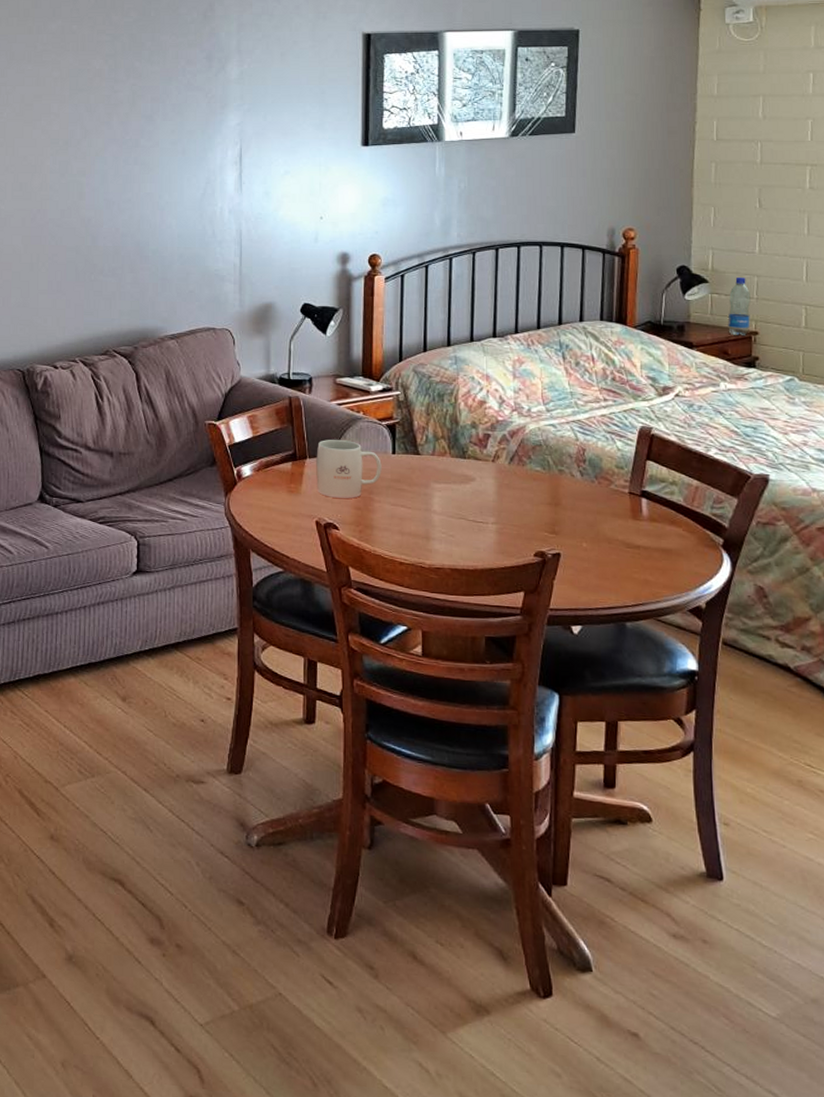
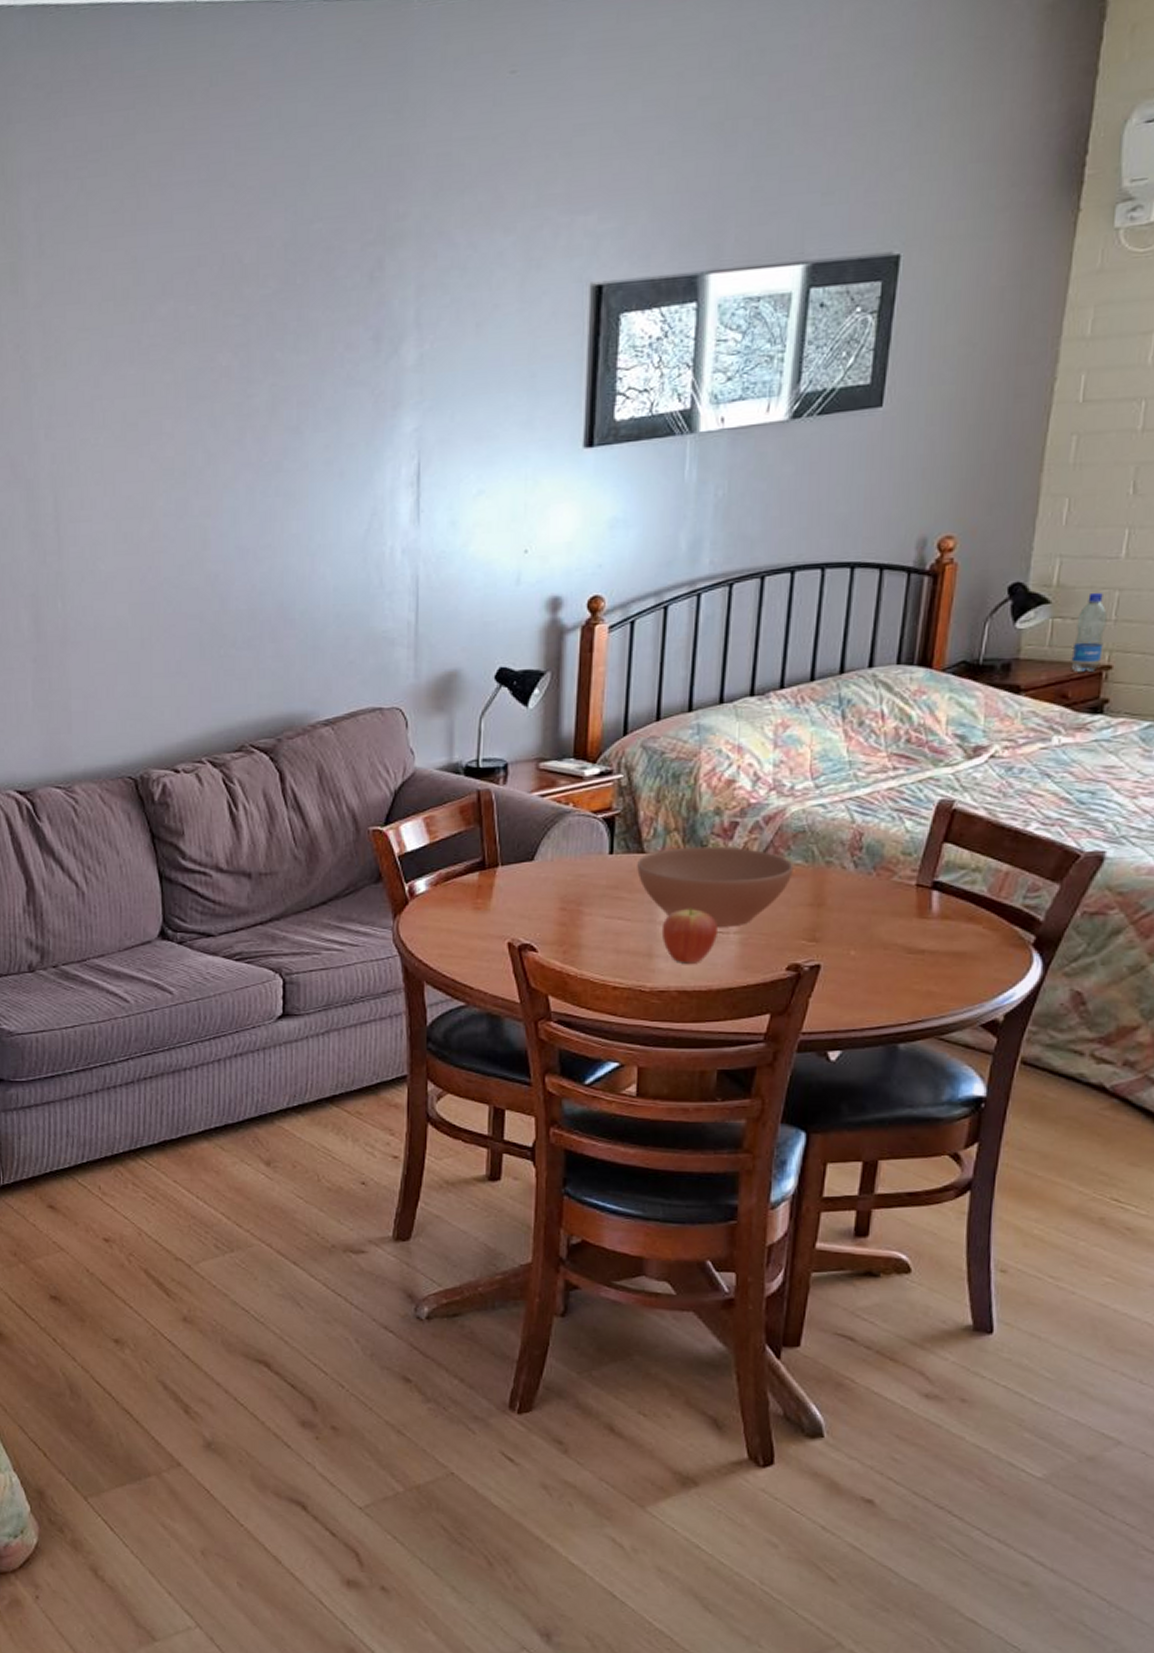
mug: present [316,439,382,499] -> none [510,839,595,914]
bowl: none [414,452,534,518] -> present [637,846,794,927]
fruit: none [435,501,479,547] -> present [661,908,717,963]

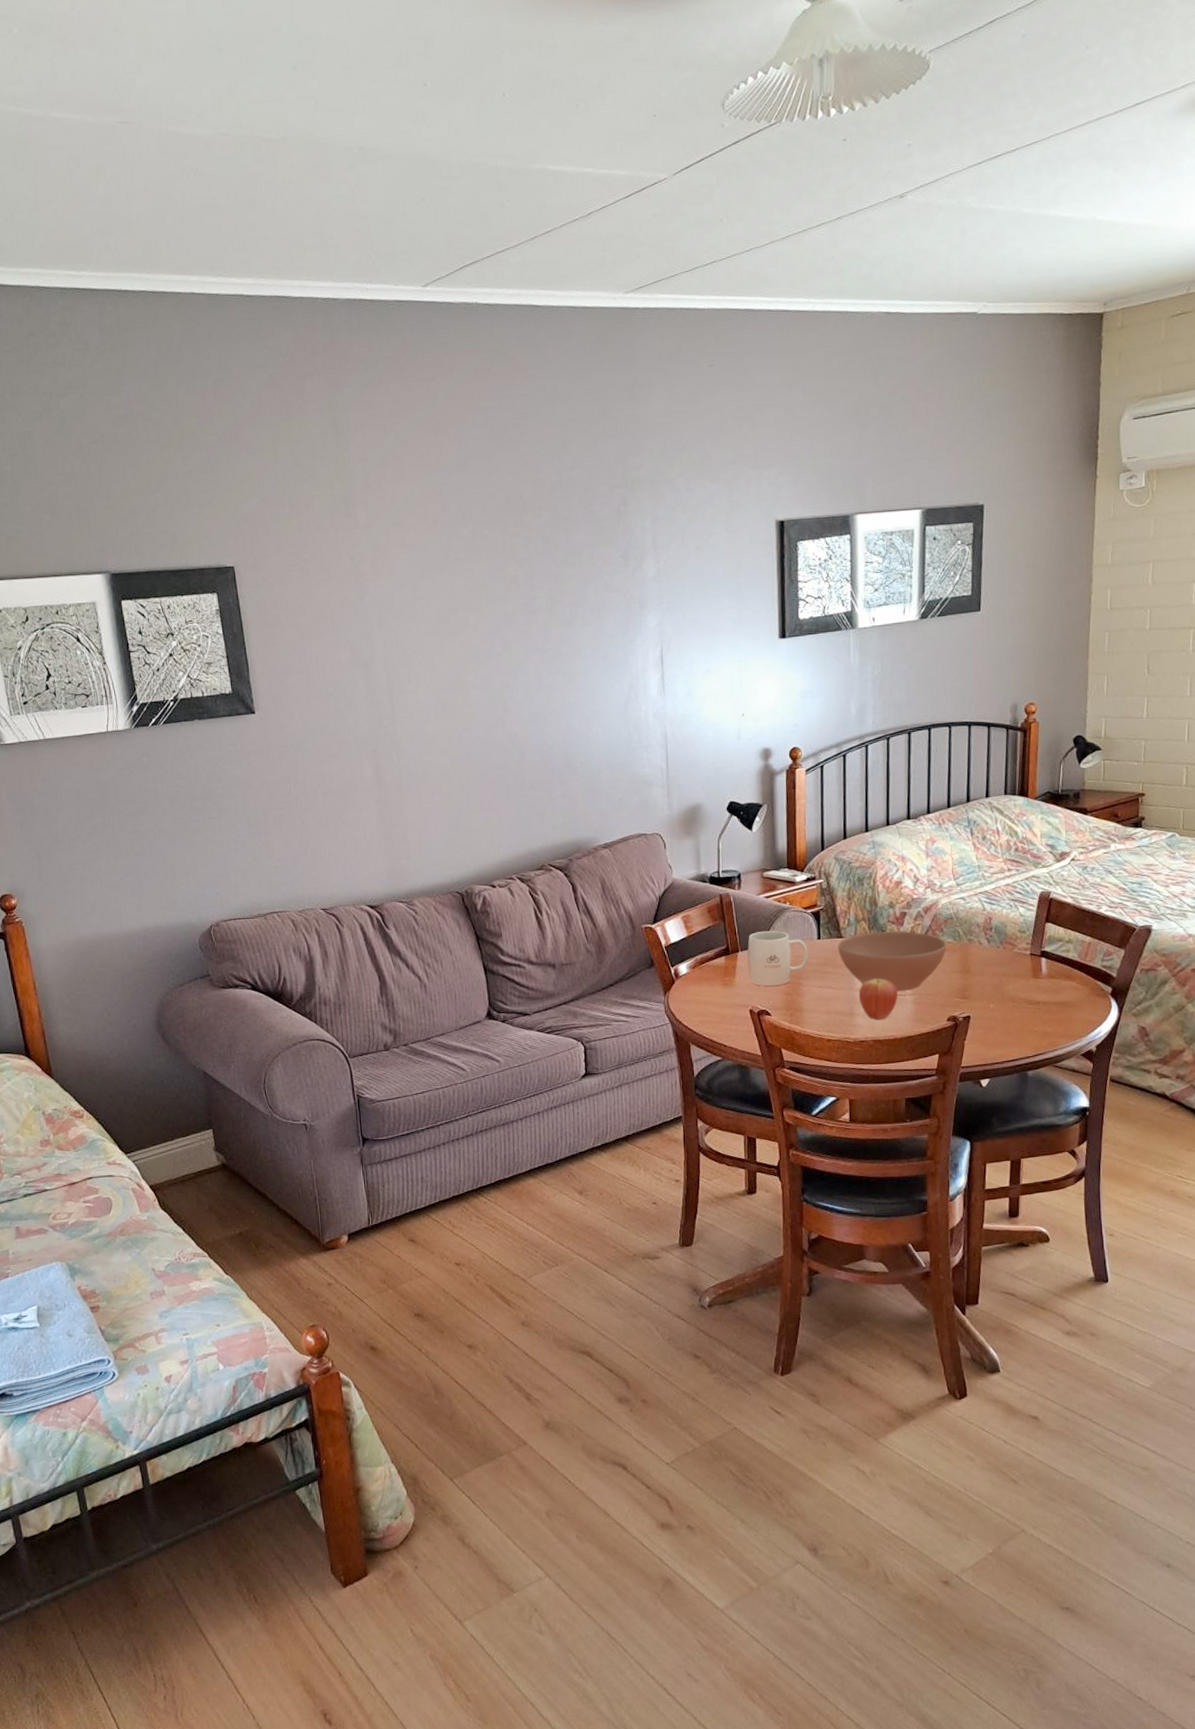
mug: none [510,839,595,914] -> present [747,930,809,987]
bottle: present [1070,592,1107,674] -> none [1118,742,1139,799]

